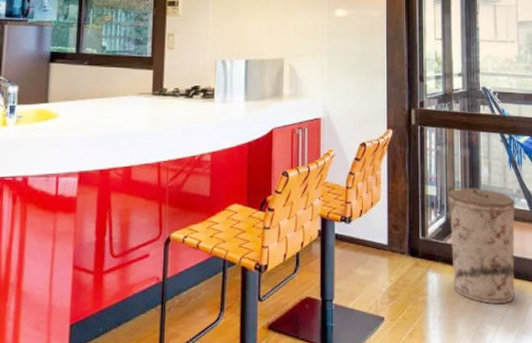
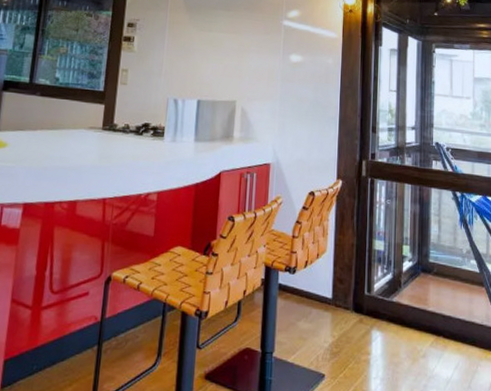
trash can: present [448,188,515,305] -> none [396,244,465,369]

